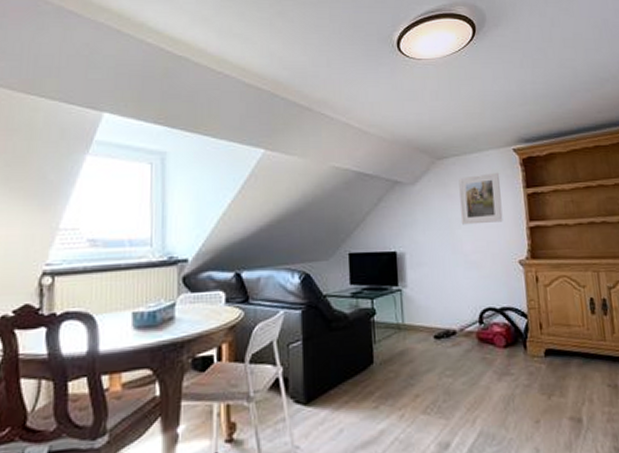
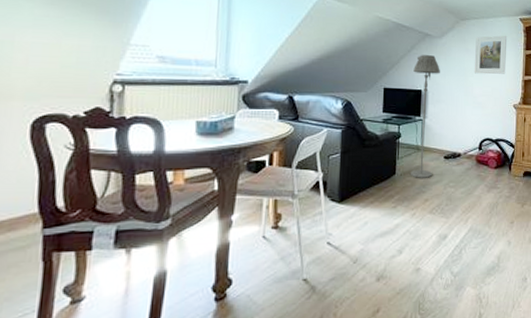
floor lamp: none [383,207,421,367] -> present [411,55,440,178]

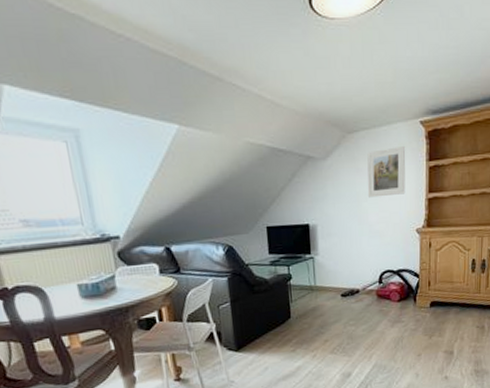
floor lamp: present [411,55,440,178] -> none [297,182,330,320]

